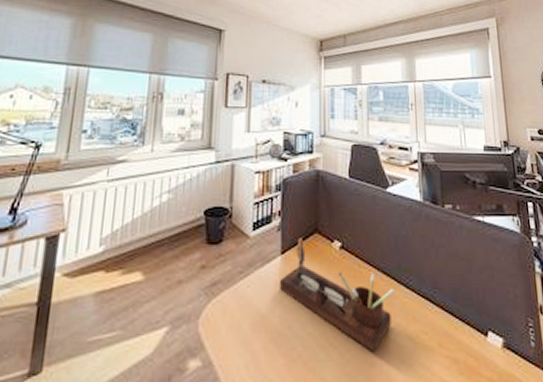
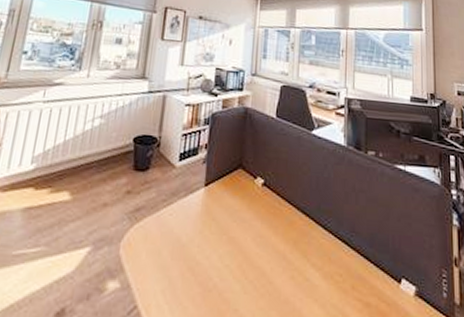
desk organizer: present [279,237,395,351] -> none [200,171,313,288]

